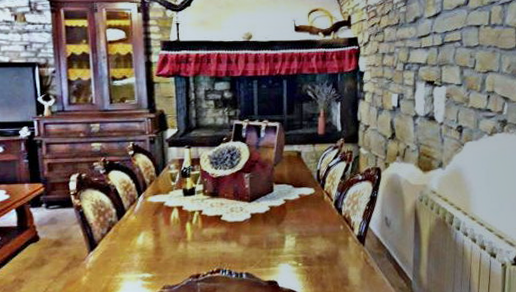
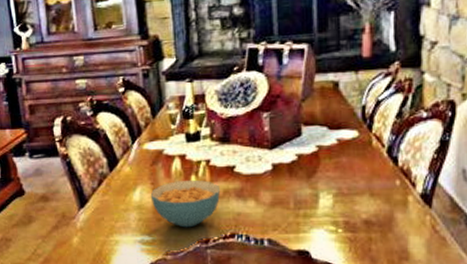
cereal bowl: none [153,226,209,266] -> present [151,179,220,228]

